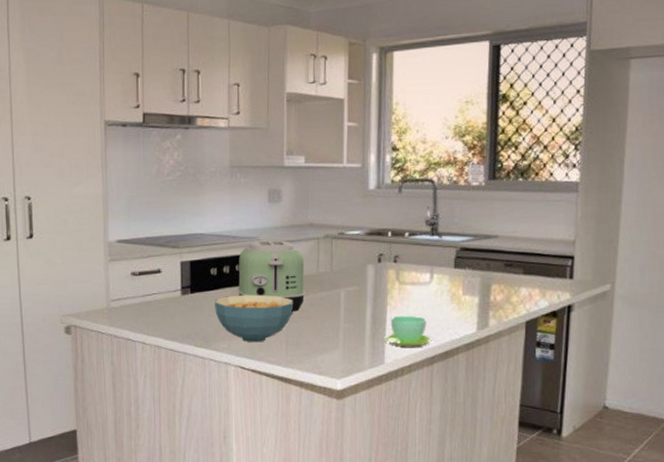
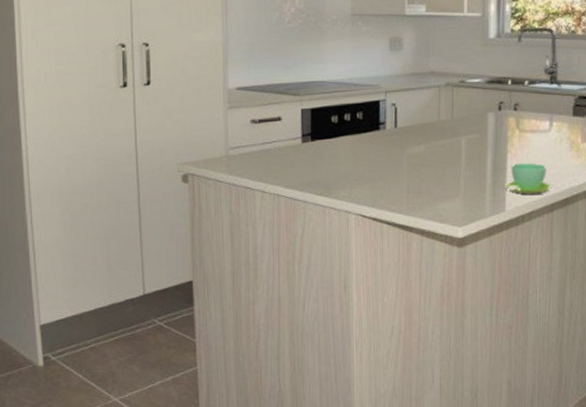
cereal bowl: present [215,294,294,343] -> none [335,142,415,191]
toaster: present [237,240,306,314] -> none [358,88,427,162]

